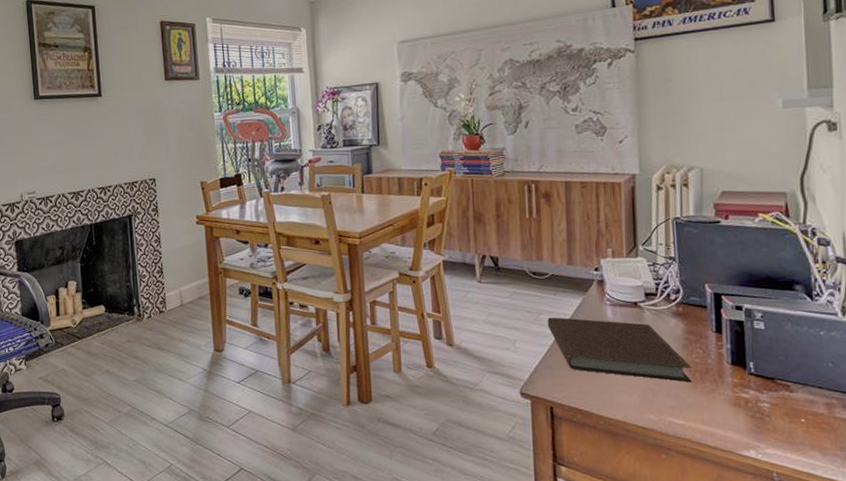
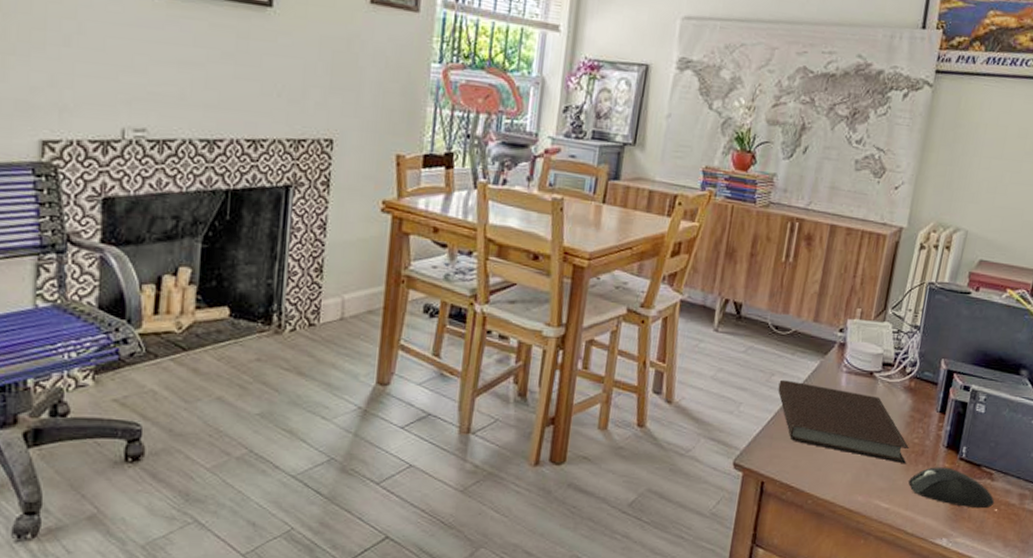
mouse: none [698,383,800,420] -> present [908,467,995,509]

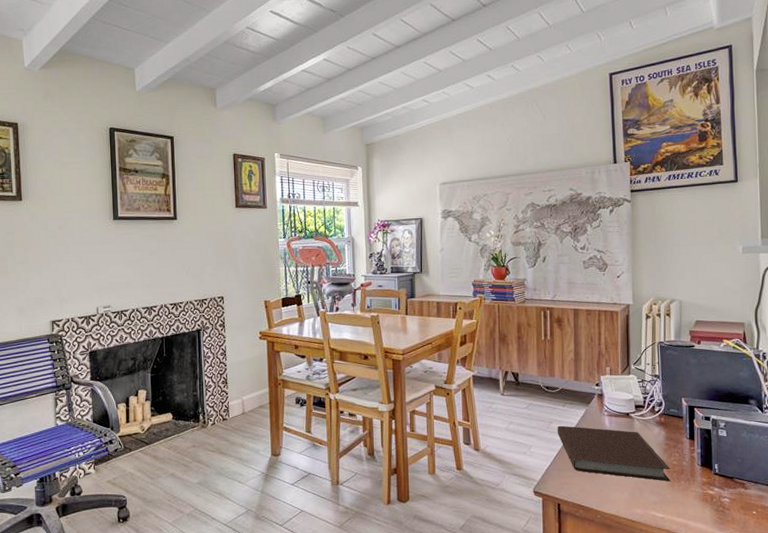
mouse: present [908,467,995,509] -> none [675,481,752,513]

